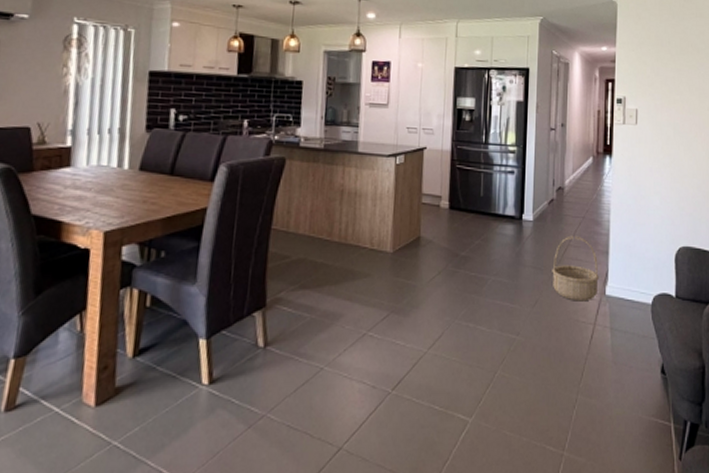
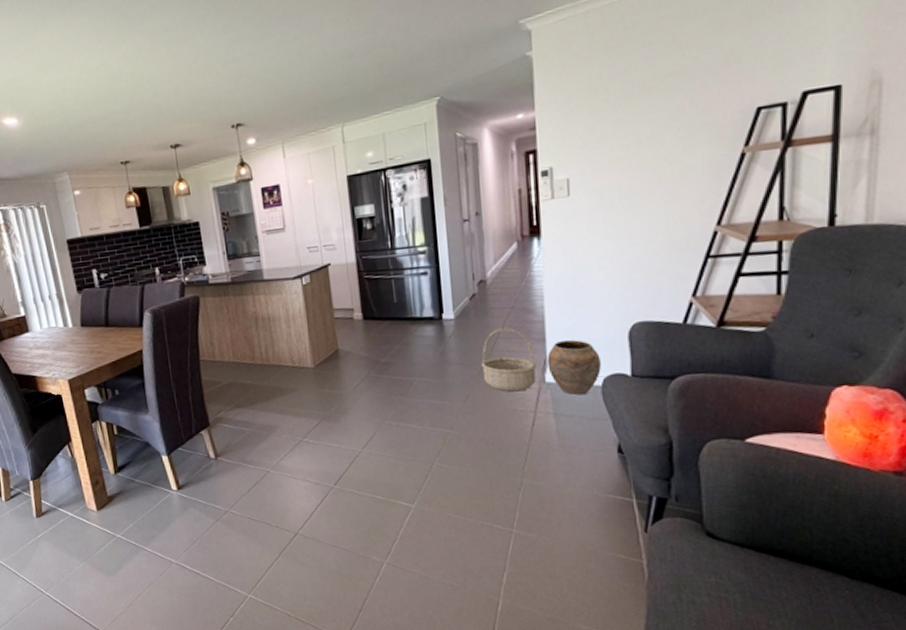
vase: none [608,255,652,312] -> present [547,339,601,395]

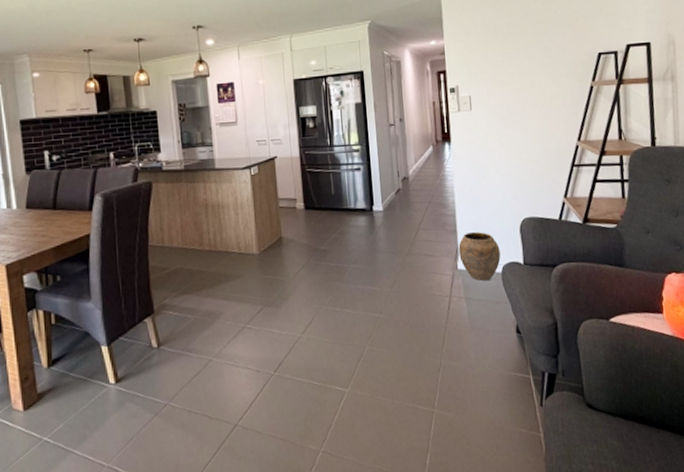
basket: present [481,327,536,392] -> none [405,219,450,278]

